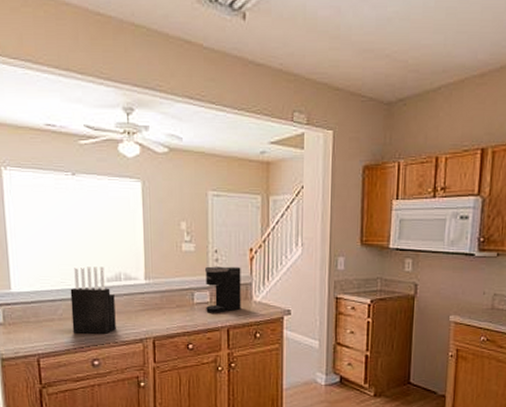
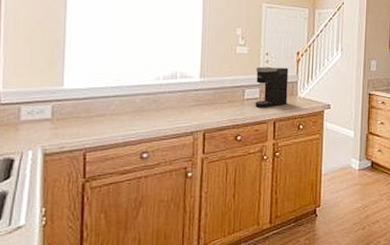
knife block: present [70,266,116,334] -> none [124,65,169,128]

